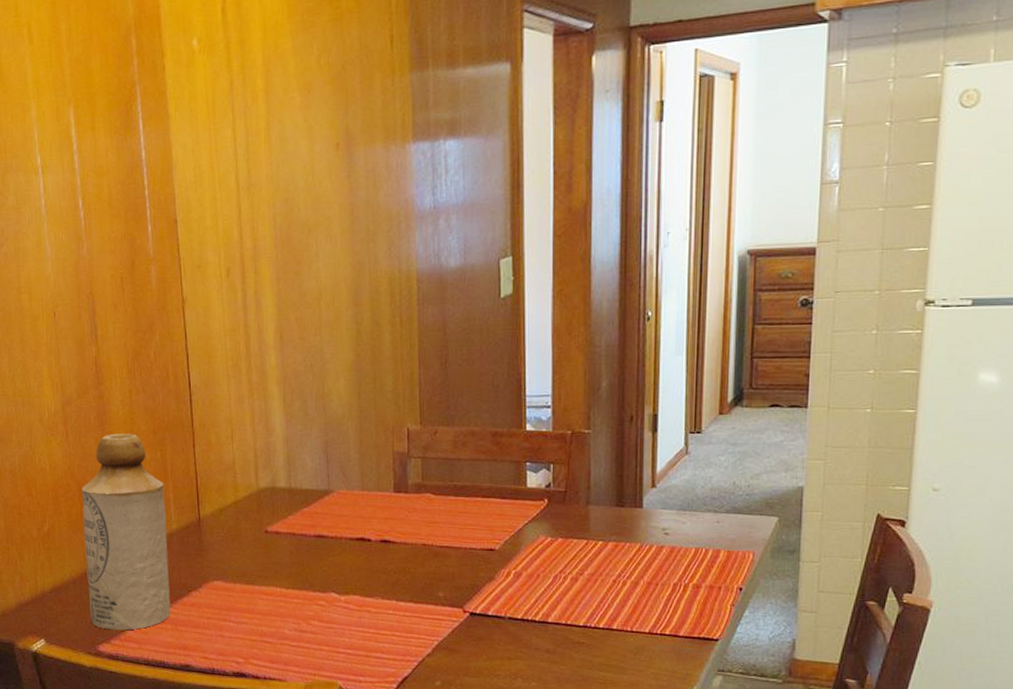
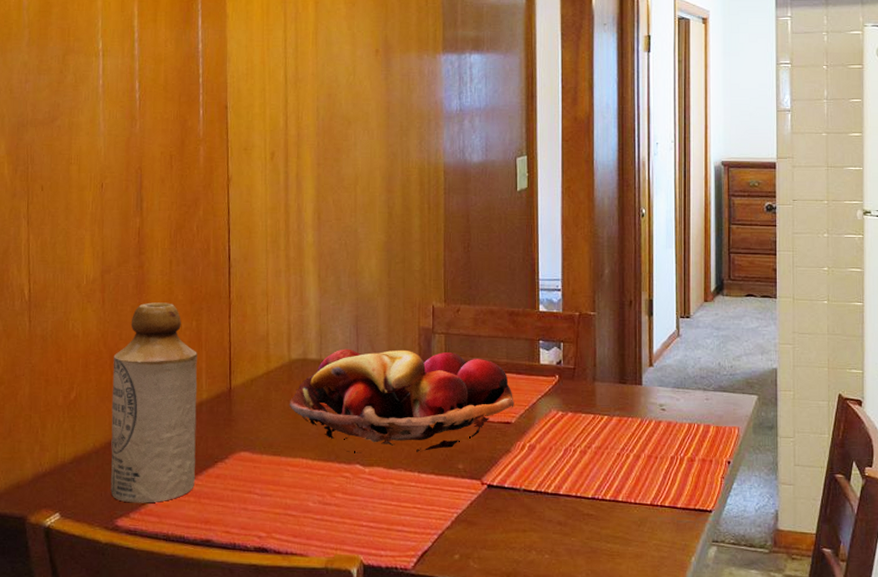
fruit basket: none [259,475,498,582] -> present [289,348,514,453]

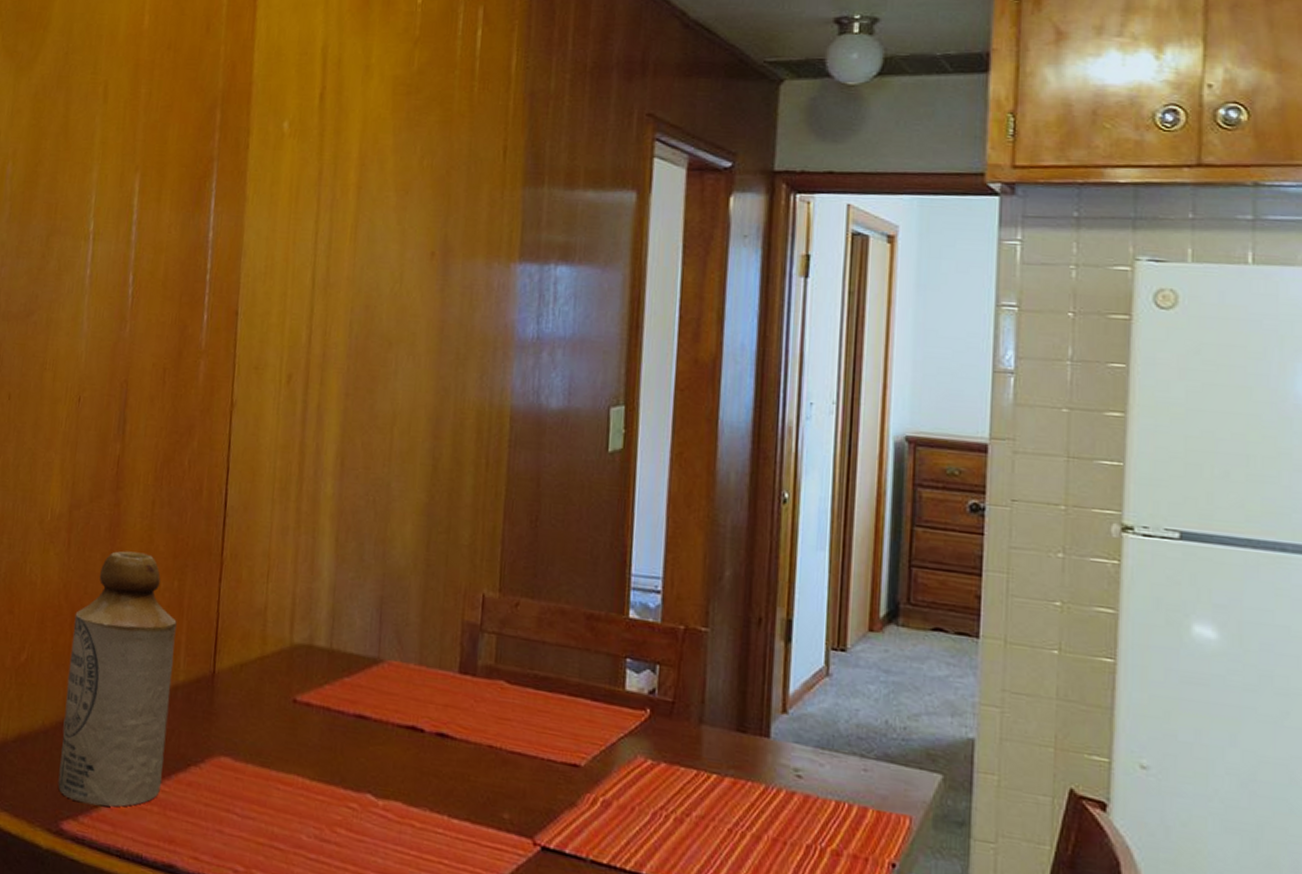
fruit basket: present [289,348,514,453] -> none [285,638,586,789]

